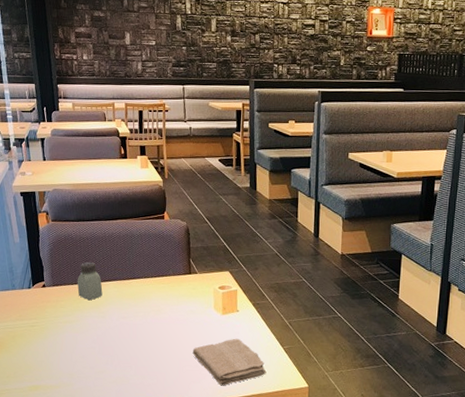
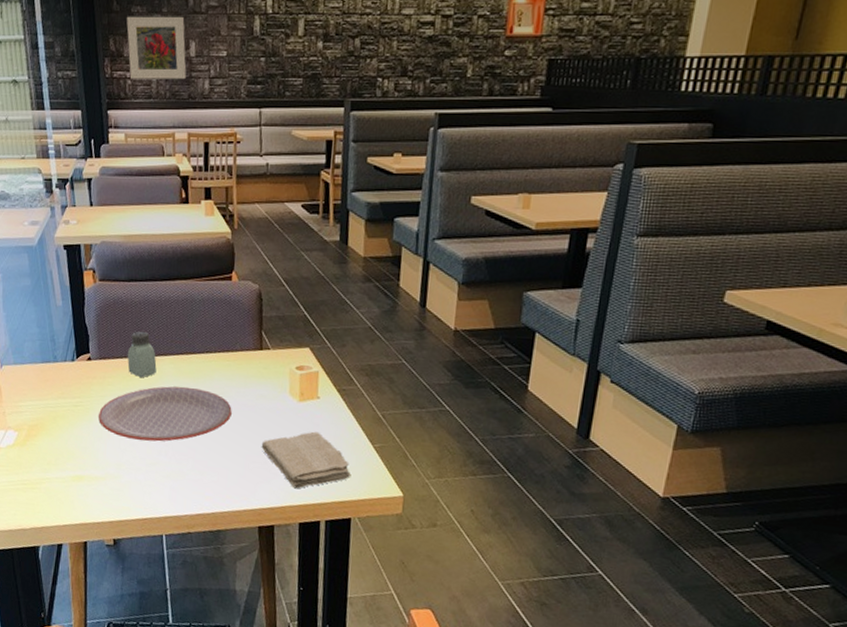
plate: none [52,306,167,353] -> present [97,386,232,442]
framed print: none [73,12,123,62] -> present [126,16,187,80]

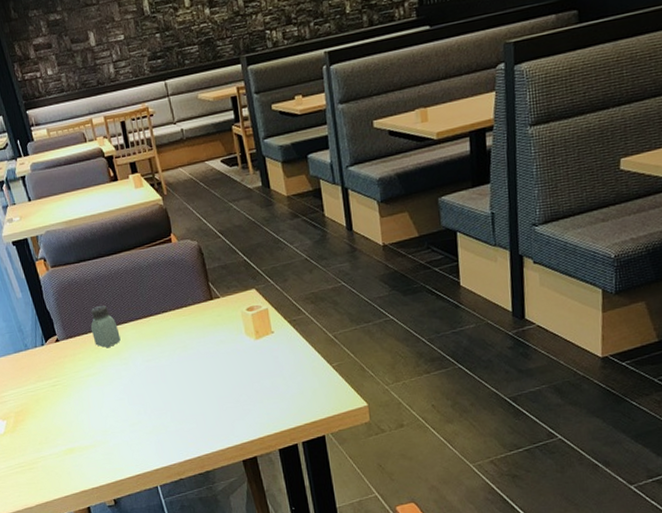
plate: present [97,386,232,442] -> none [75,346,197,406]
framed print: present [126,16,187,80] -> none [26,11,91,78]
washcloth: present [261,431,351,489] -> none [229,363,317,419]

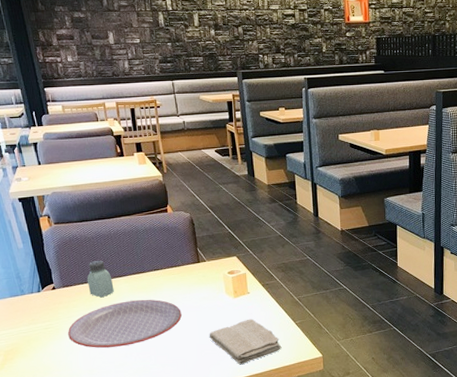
plate: none [75,346,197,406] -> present [67,299,182,348]
washcloth: none [229,363,317,419] -> present [209,318,282,365]

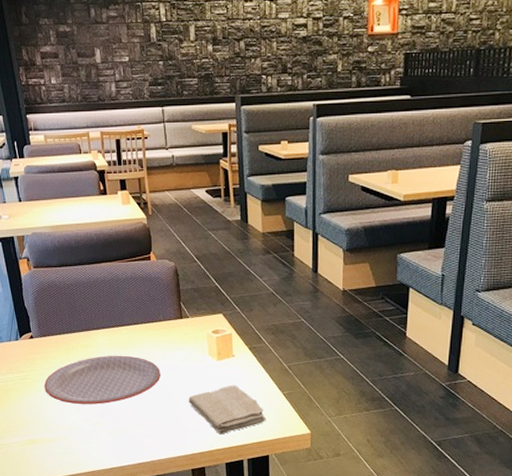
saltshaker: present [87,260,114,298] -> none [64,309,92,351]

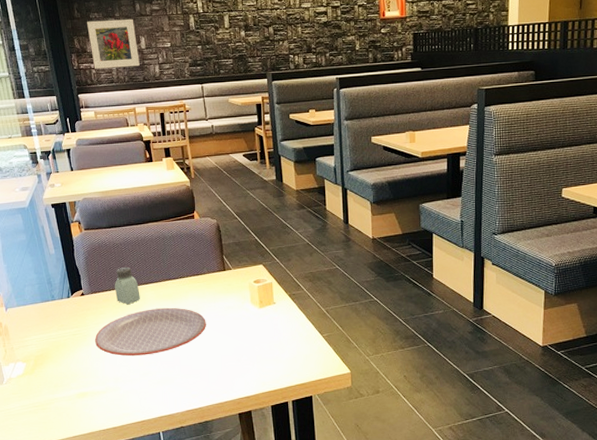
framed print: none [36,26,94,85] -> present [87,18,140,69]
saltshaker: none [64,309,92,351] -> present [114,266,140,305]
washcloth: present [188,385,266,435] -> none [233,330,308,378]

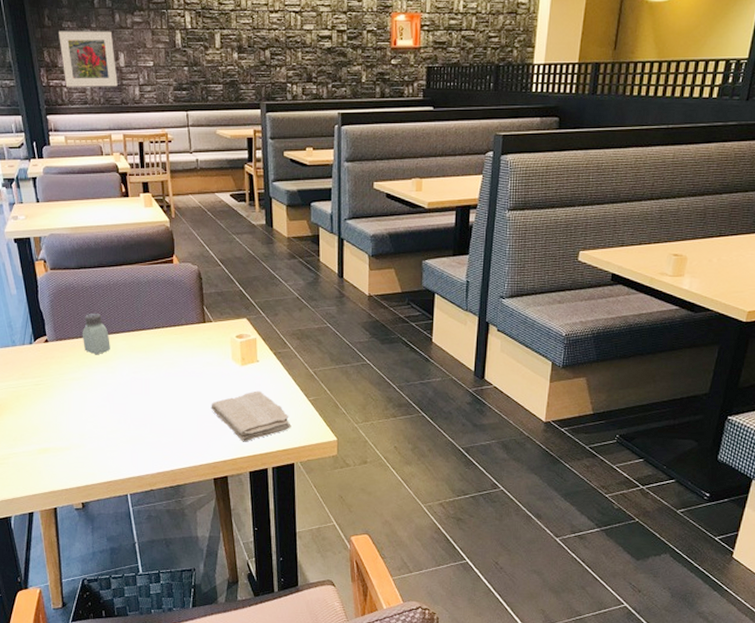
plate: present [94,307,206,356] -> none [58,360,182,411]
washcloth: none [233,330,308,378] -> present [211,390,291,442]

